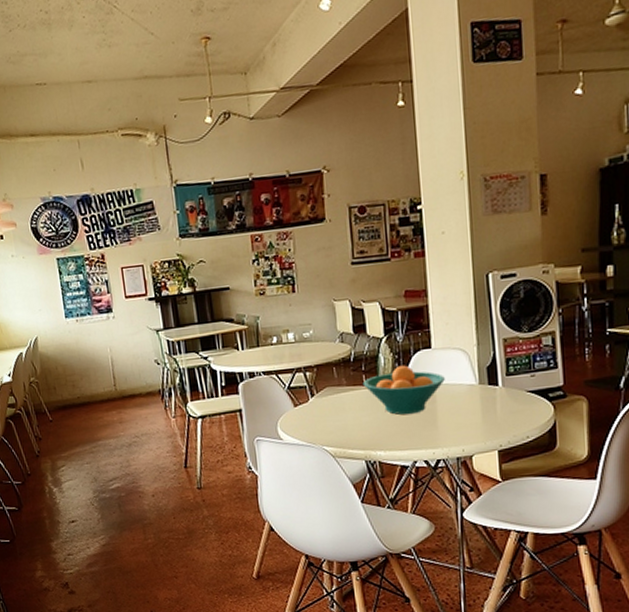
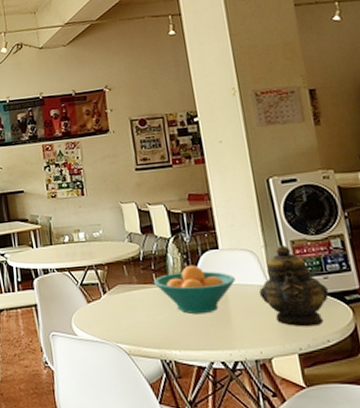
teapot: none [466,342,534,425] -> present [258,244,329,327]

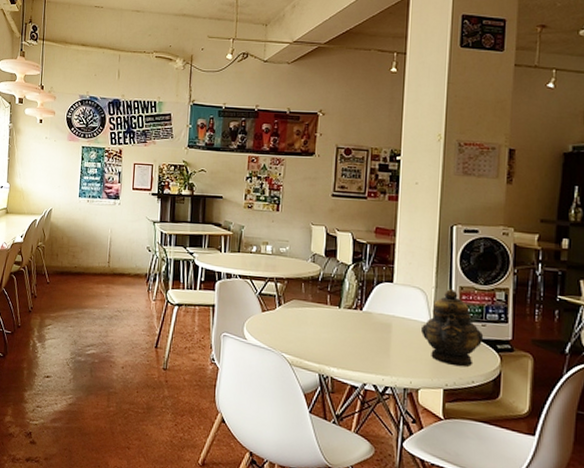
fruit bowl: present [153,265,235,315] -> none [326,293,402,340]

